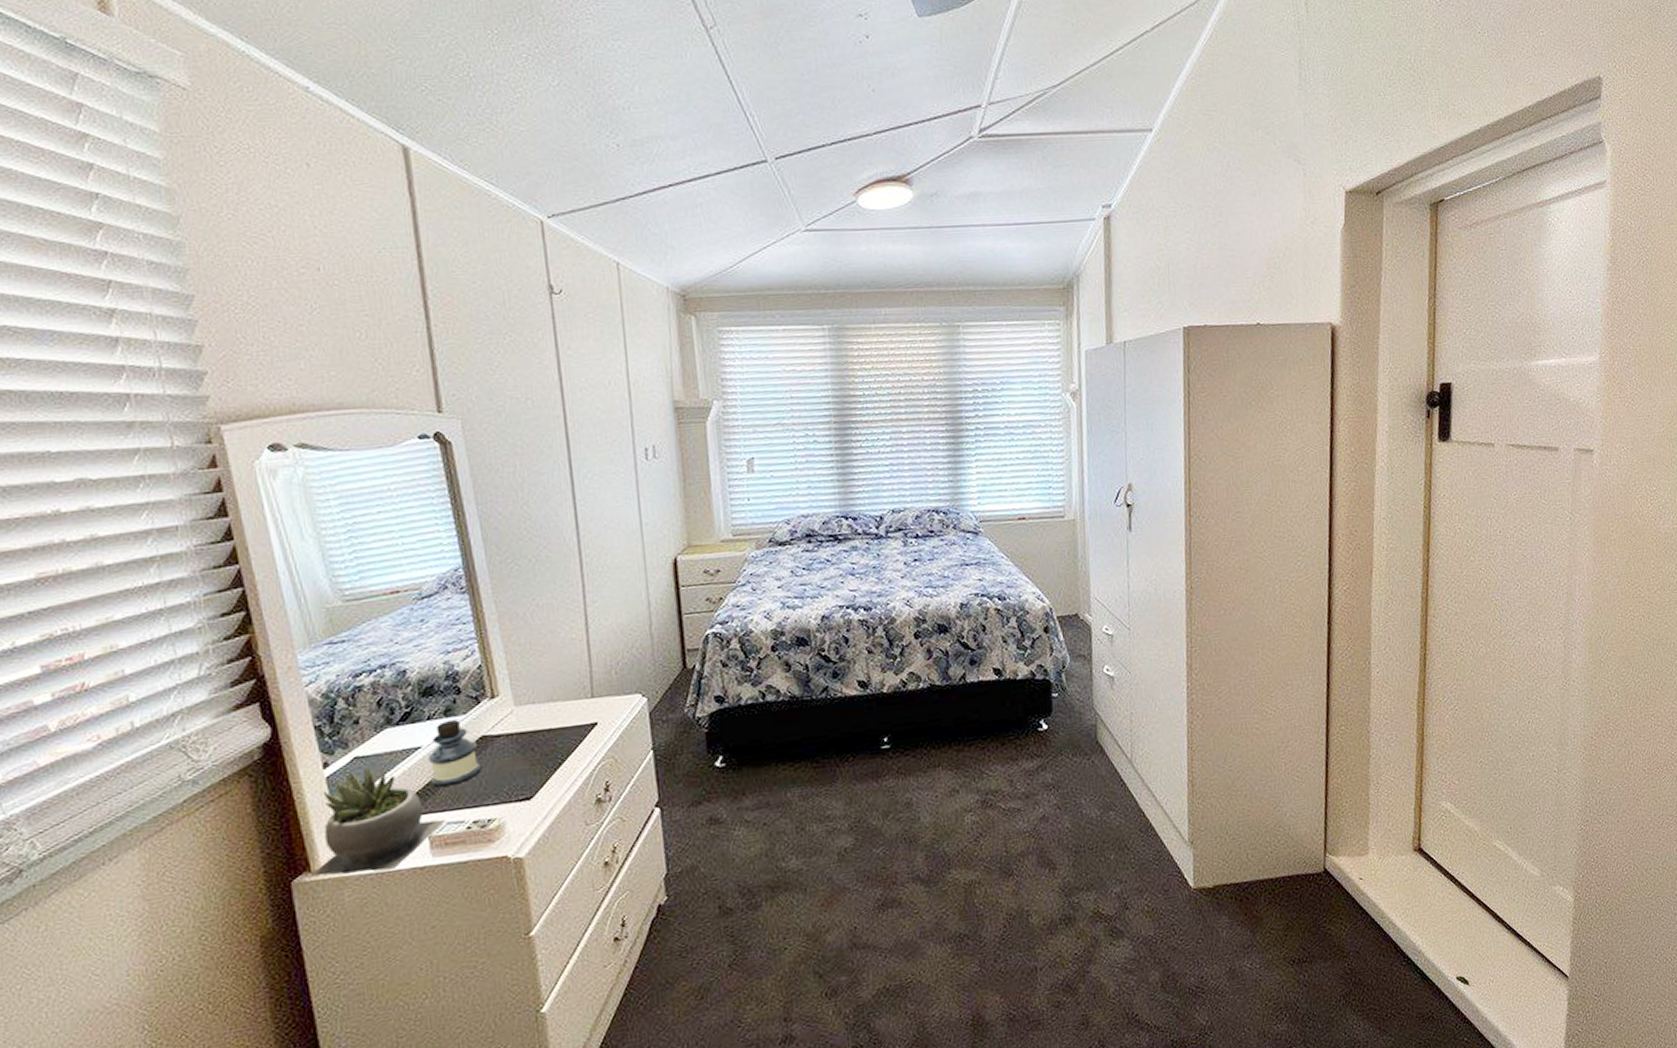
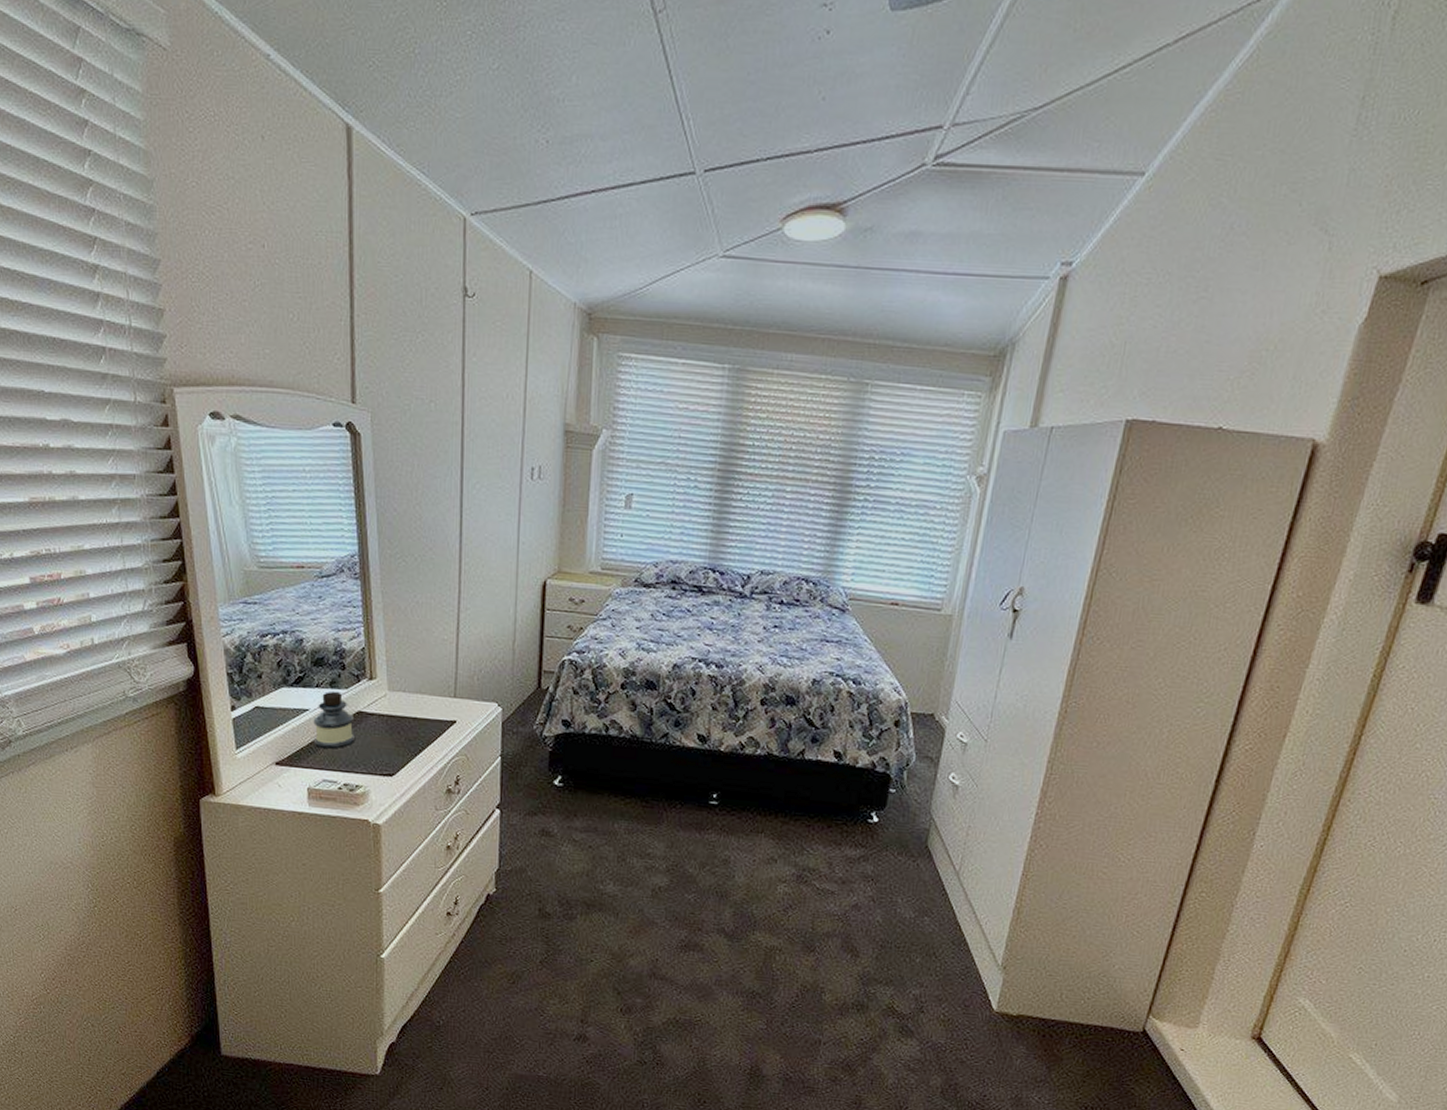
succulent plant: present [309,767,445,877] -> none [214,717,322,808]

